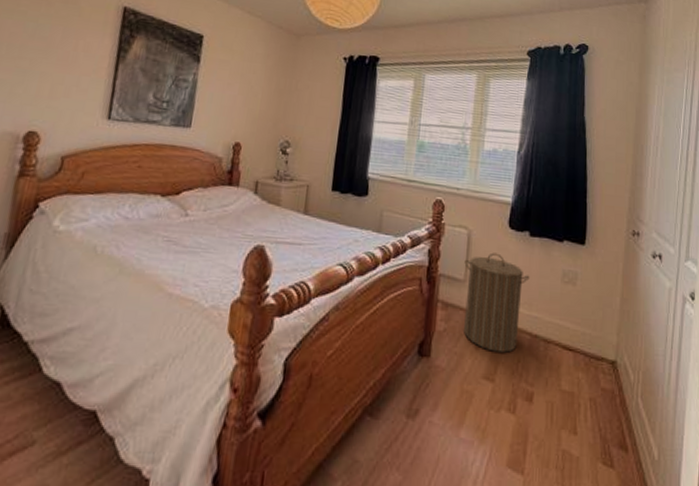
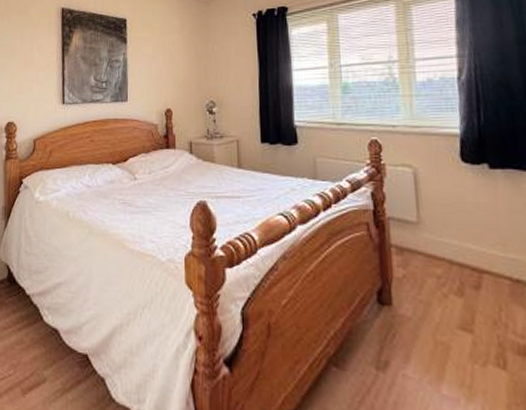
laundry hamper: present [464,252,530,353] -> none [414,190,498,300]

